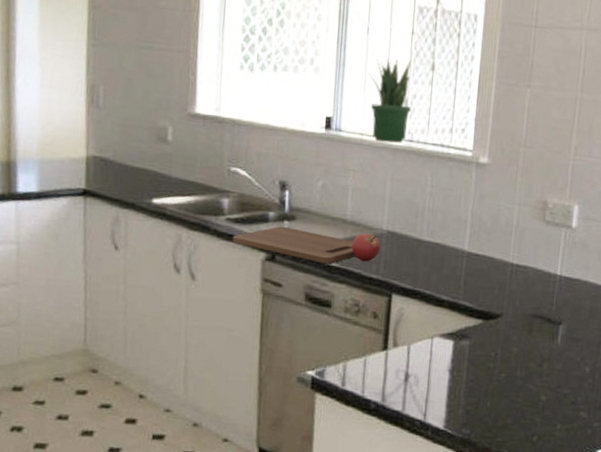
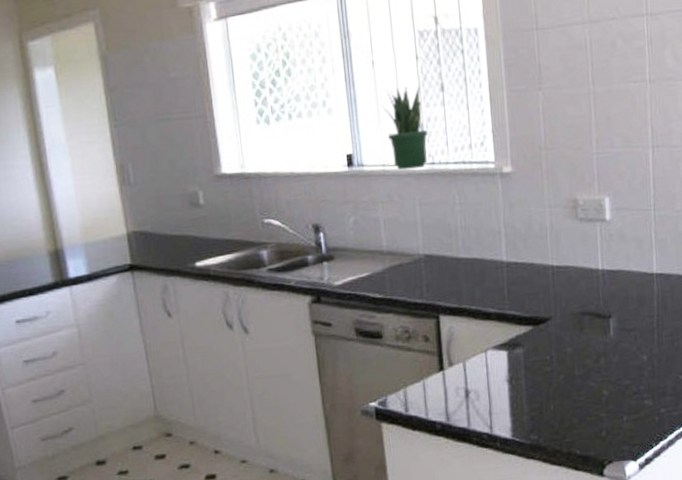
cutting board: present [233,226,356,264] -> none [277,267,398,297]
fruit: present [351,233,381,262] -> none [392,260,421,289]

